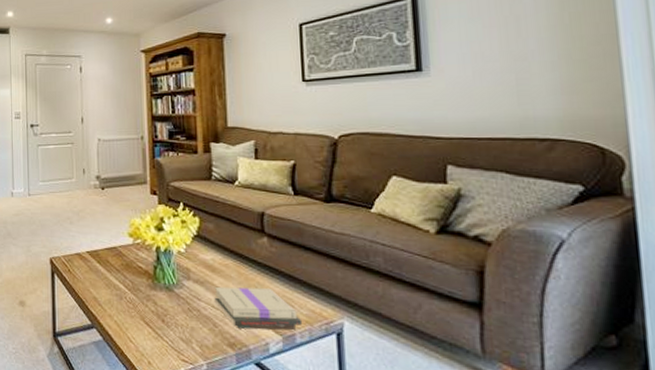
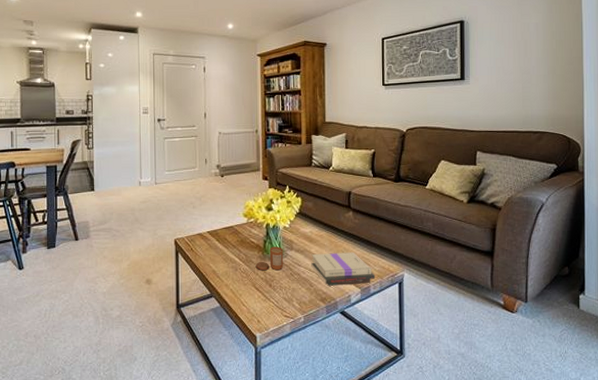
candle: none [144,274,179,304] -> present [255,246,284,271]

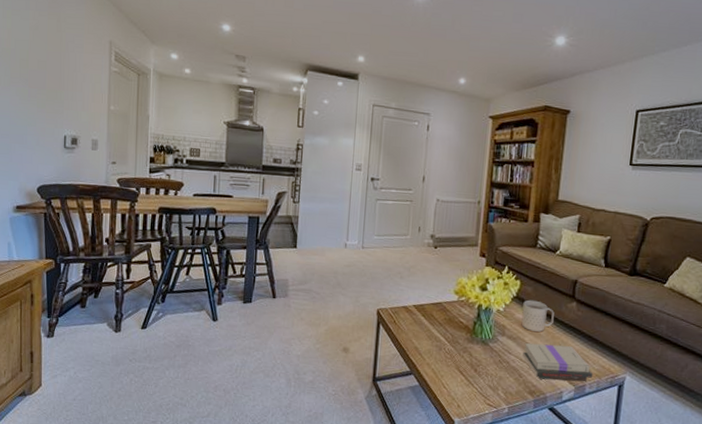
candle: present [255,246,284,271] -> none [461,329,494,356]
mug: none [306,214,335,243] -> present [521,299,554,333]

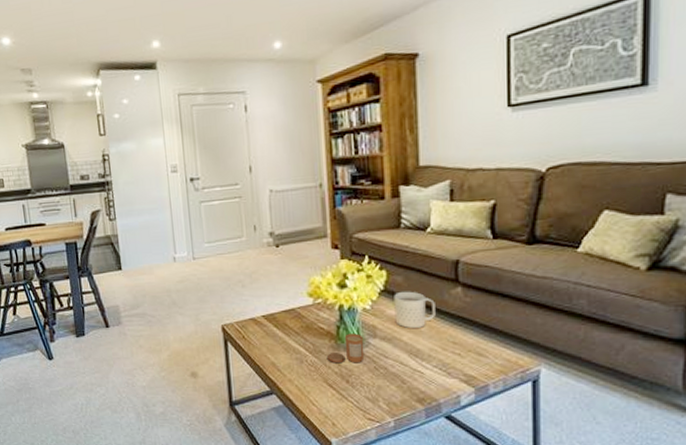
candle: none [461,329,494,356] -> present [326,333,364,364]
books: present [522,343,593,382] -> none [402,339,497,383]

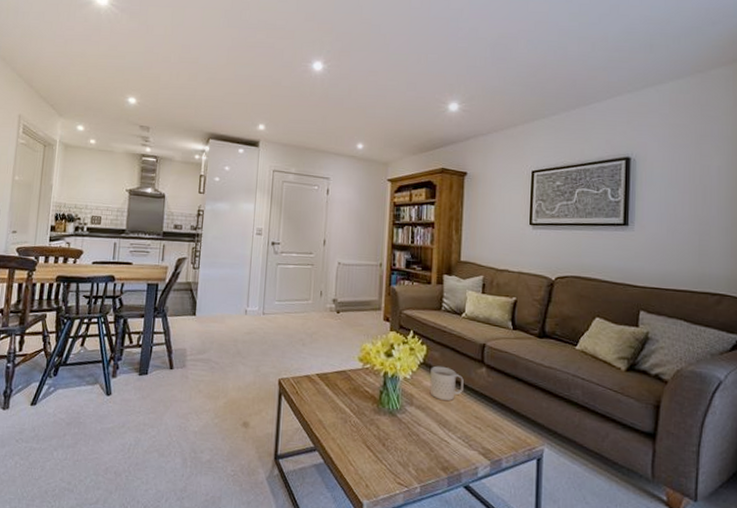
candle: present [326,333,364,364] -> none [368,399,402,428]

